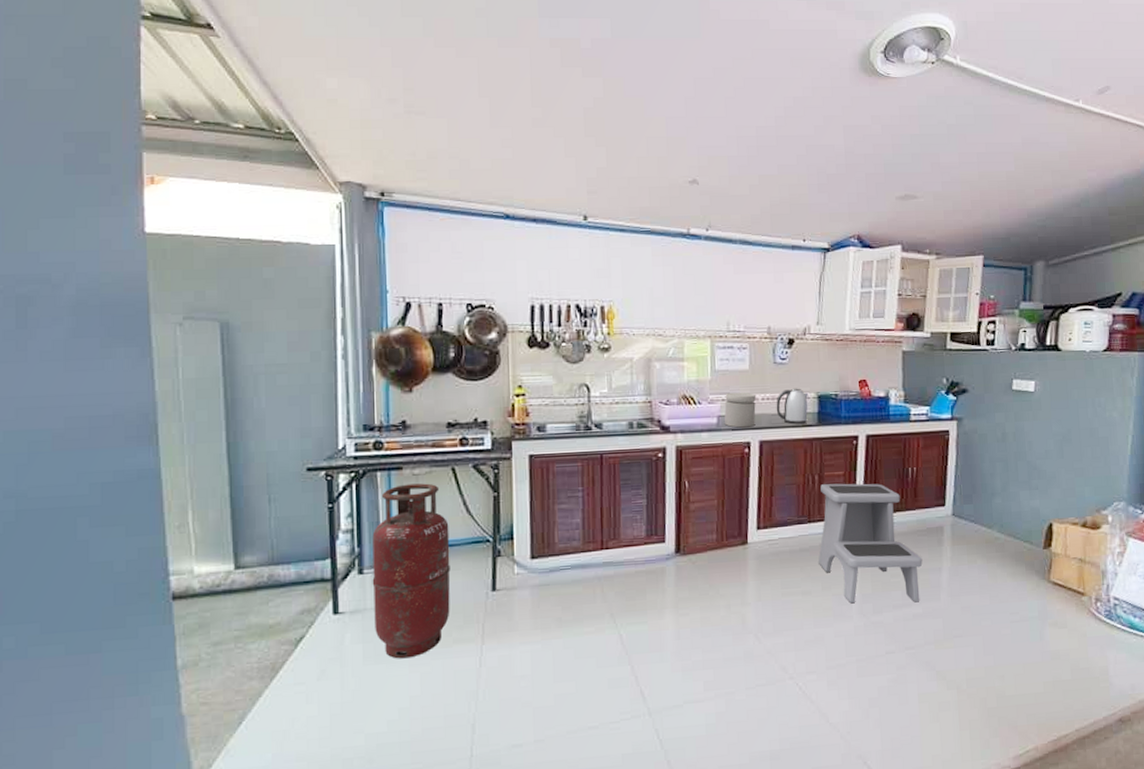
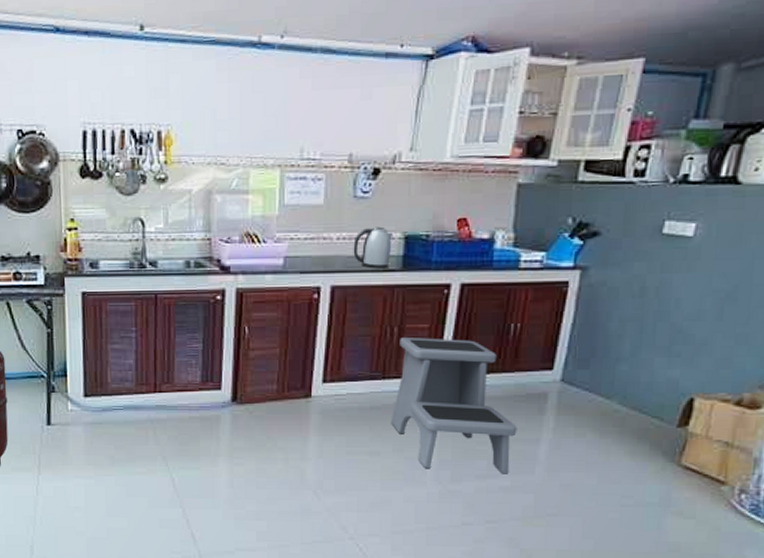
jar: present [724,392,756,429] -> none [292,230,329,272]

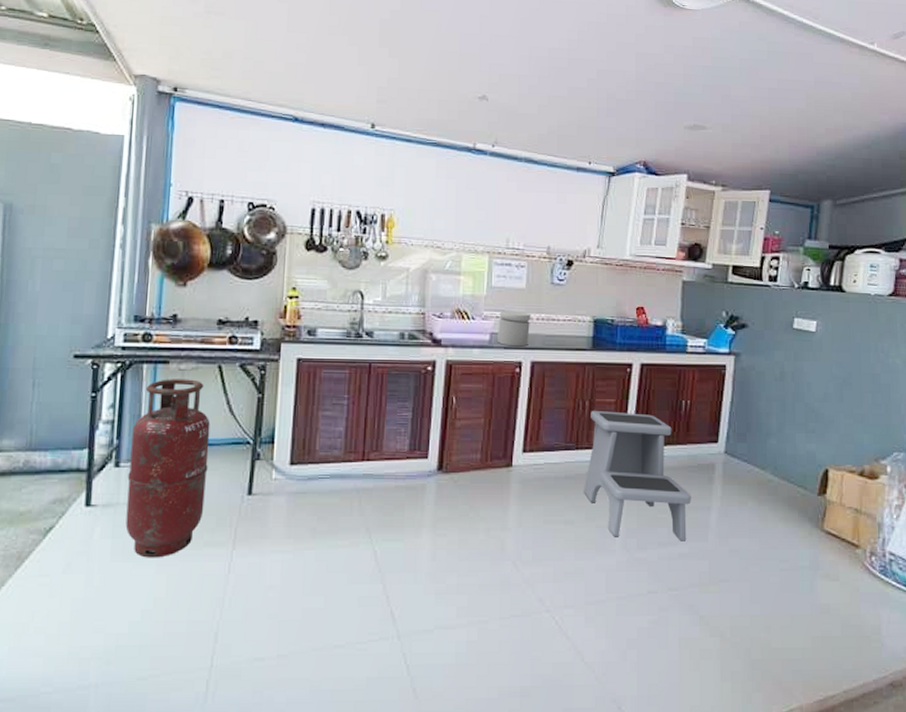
jar: none [292,230,329,272] -> present [498,310,530,348]
kettle: present [353,226,392,269] -> none [550,310,583,348]

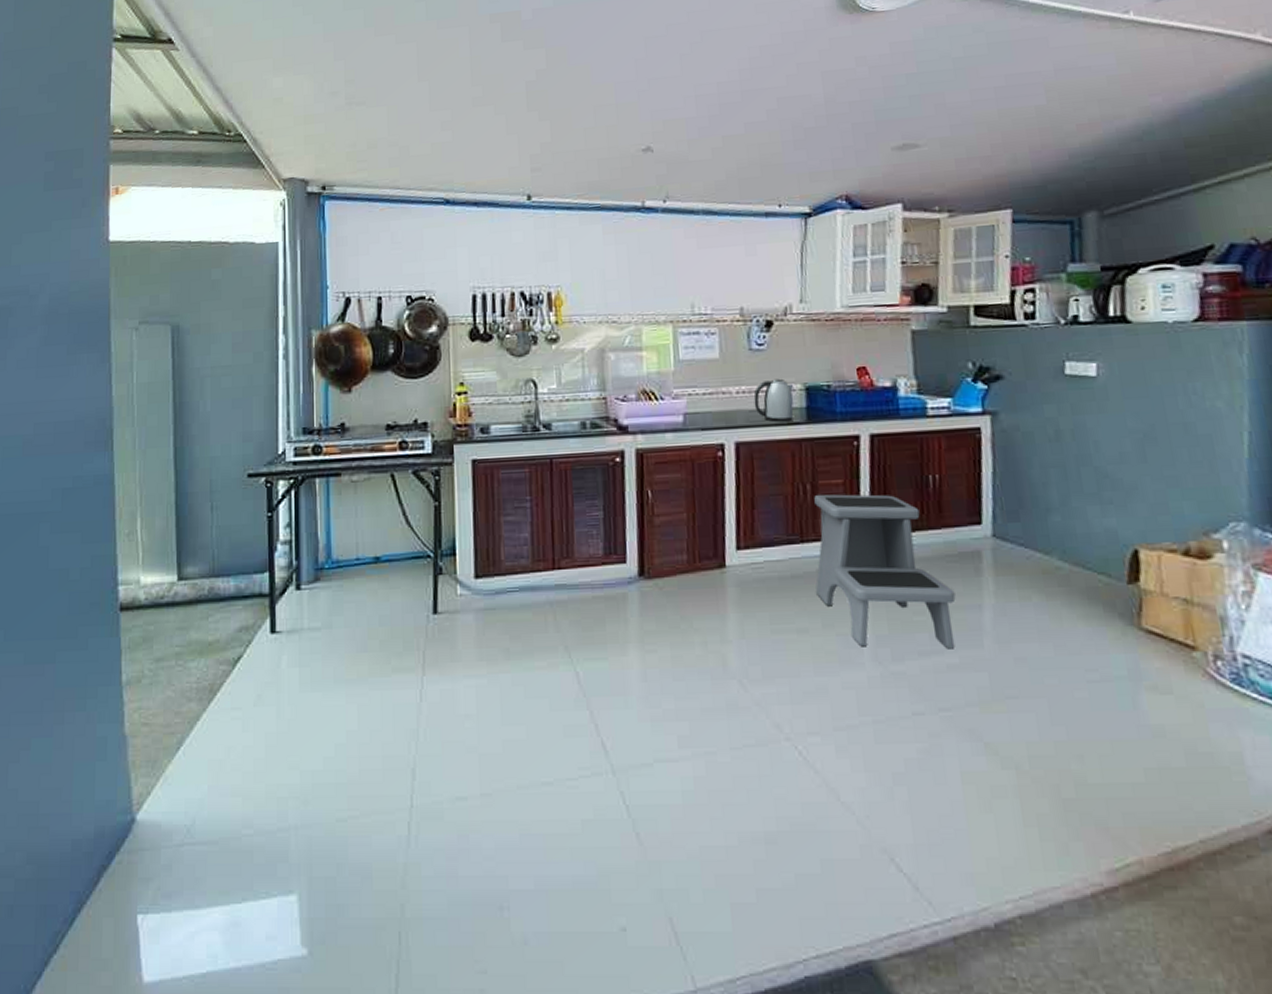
gas cylinder: present [125,379,211,558] -> none [309,491,389,687]
jar: present [498,310,530,348] -> none [691,385,730,428]
kettle: none [550,310,583,348] -> present [753,378,794,423]

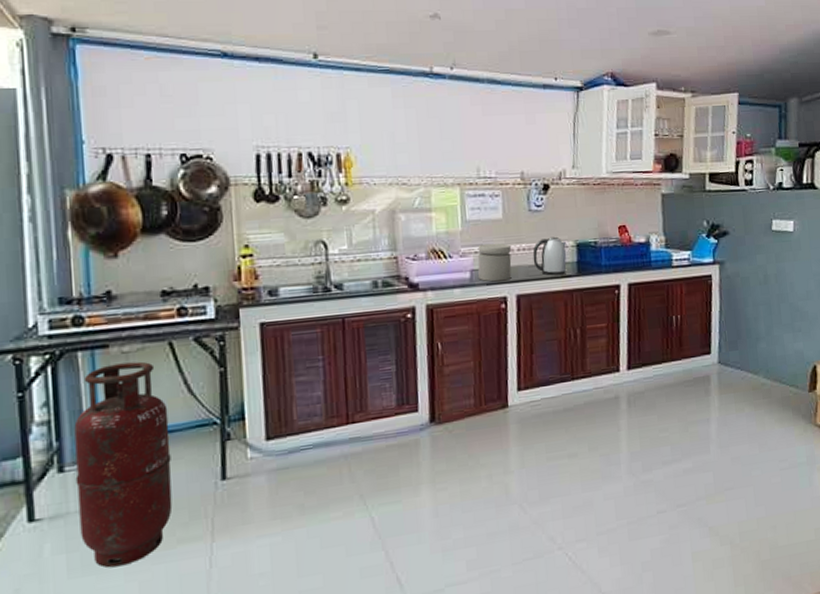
gas cylinder: none [309,491,389,687] -> present [74,361,173,568]
jar: none [691,385,730,428] -> present [477,243,512,283]
step stool: present [814,494,956,649] -> none [583,334,691,463]

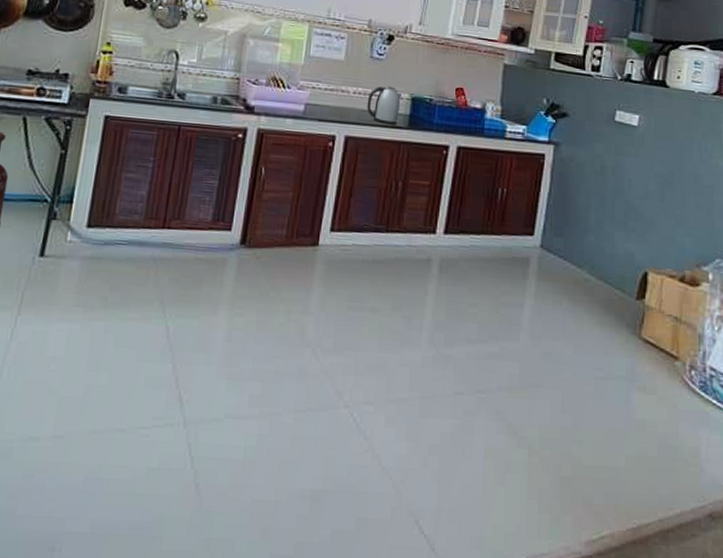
jar: present [477,243,512,283] -> none [312,81,347,121]

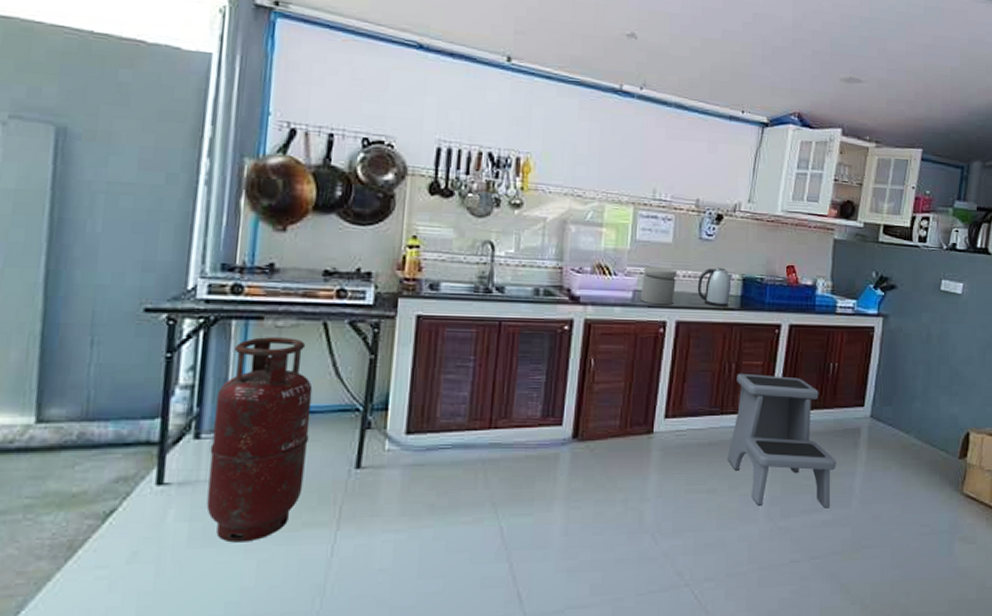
jar: none [312,81,347,121] -> present [641,265,676,307]
step stool: none [392,192,504,340] -> present [728,374,836,508]

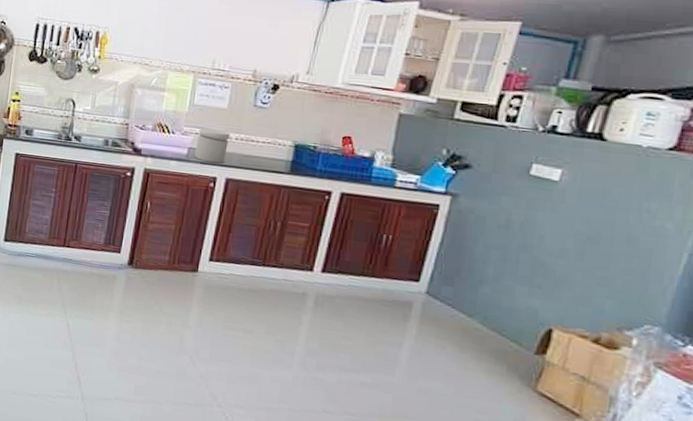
kettle: present [697,267,732,307] -> none [248,133,284,170]
step stool: present [728,374,836,508] -> none [266,232,382,372]

